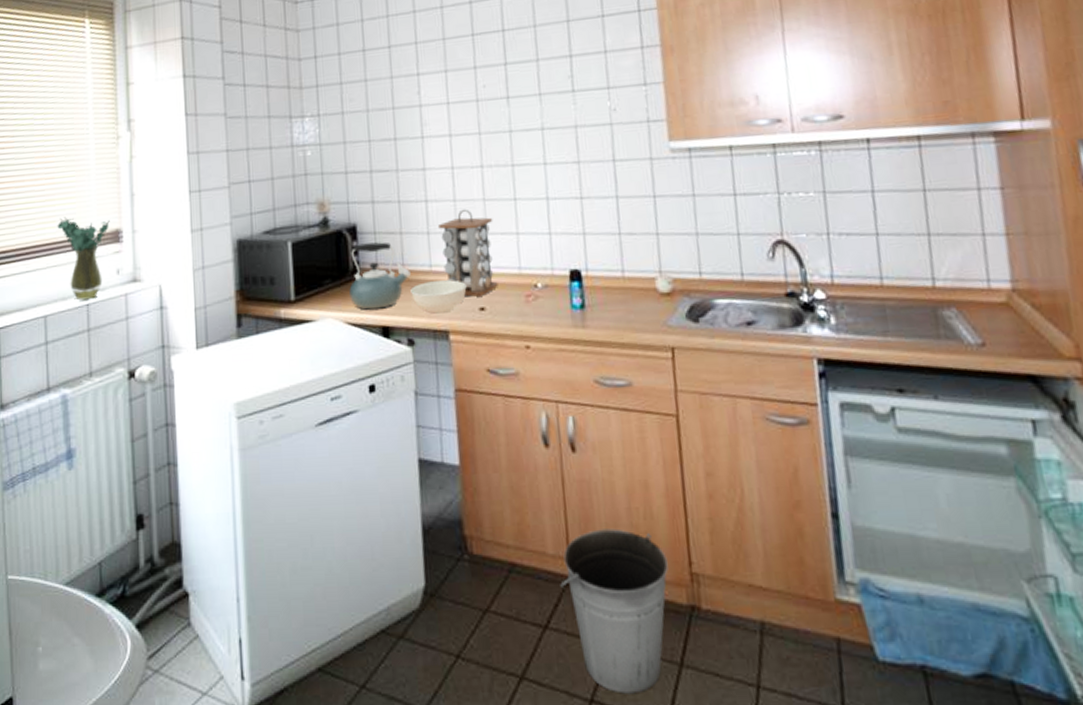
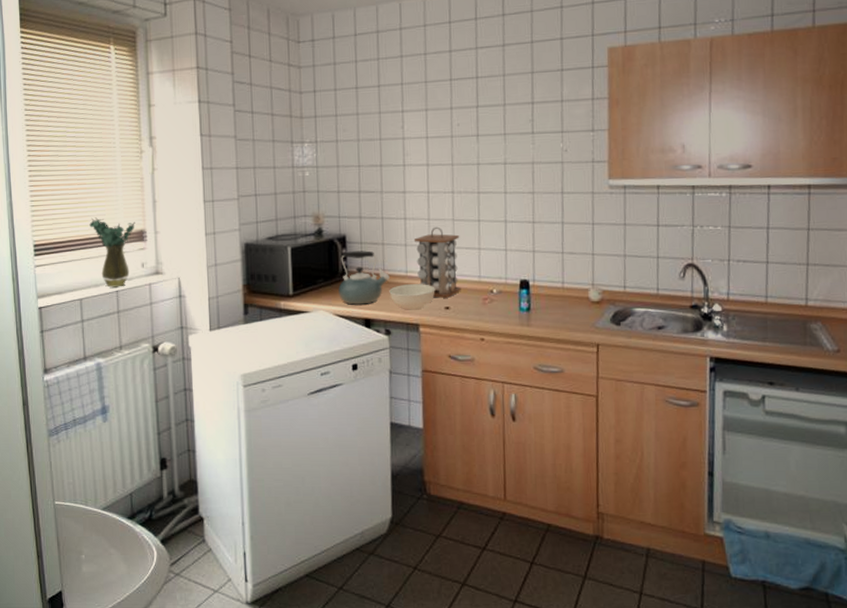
bucket: present [560,528,669,694] -> none [497,479,581,597]

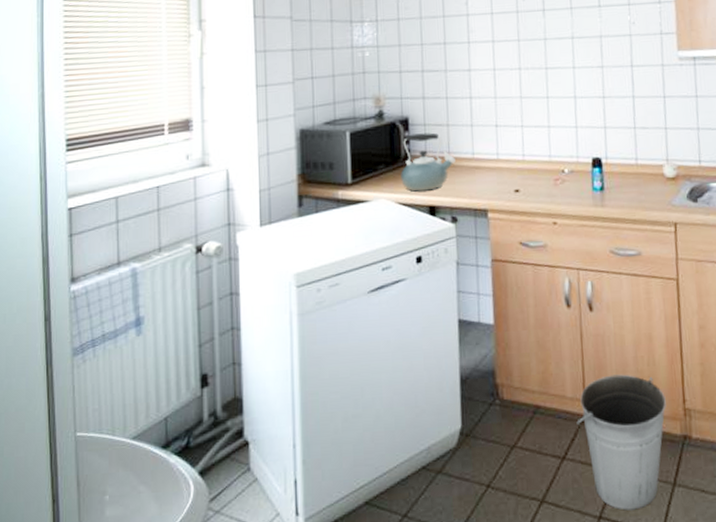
vase: present [89,217,135,288] -> none [129,107,181,183]
bowl: present [389,284,436,310] -> none [455,166,504,195]
spice rack: present [413,226,461,298] -> none [480,105,531,181]
bucket: none [497,479,581,597] -> present [576,374,666,511]

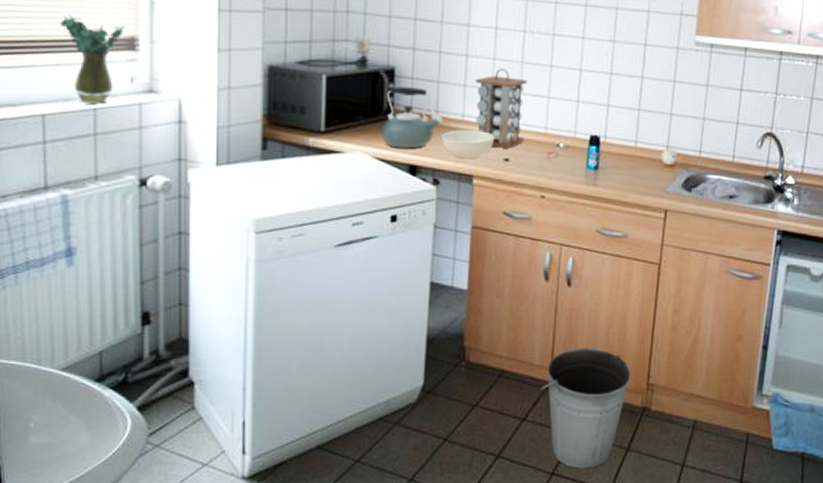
vase: none [129,107,181,183] -> present [60,15,124,104]
bowl: none [455,166,504,195] -> present [441,130,495,159]
spice rack: none [480,105,531,181] -> present [474,68,528,149]

